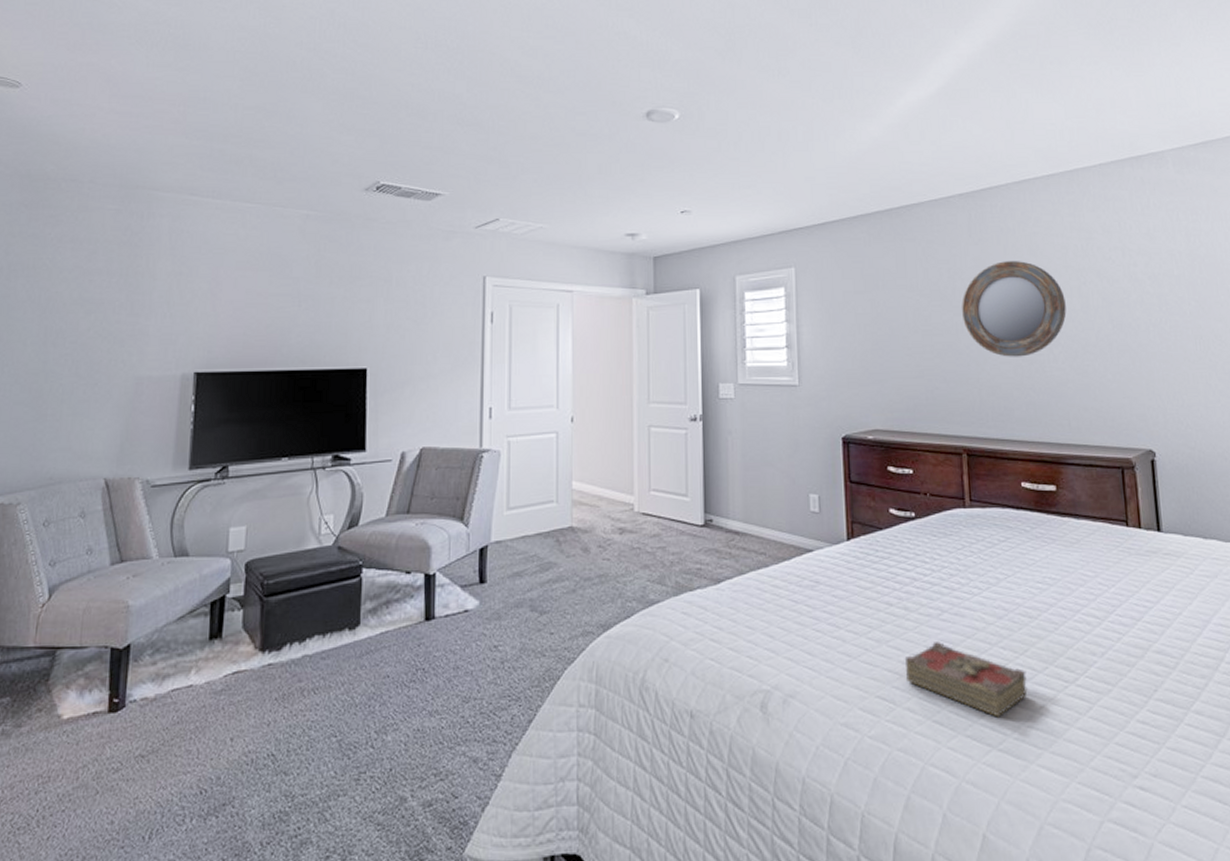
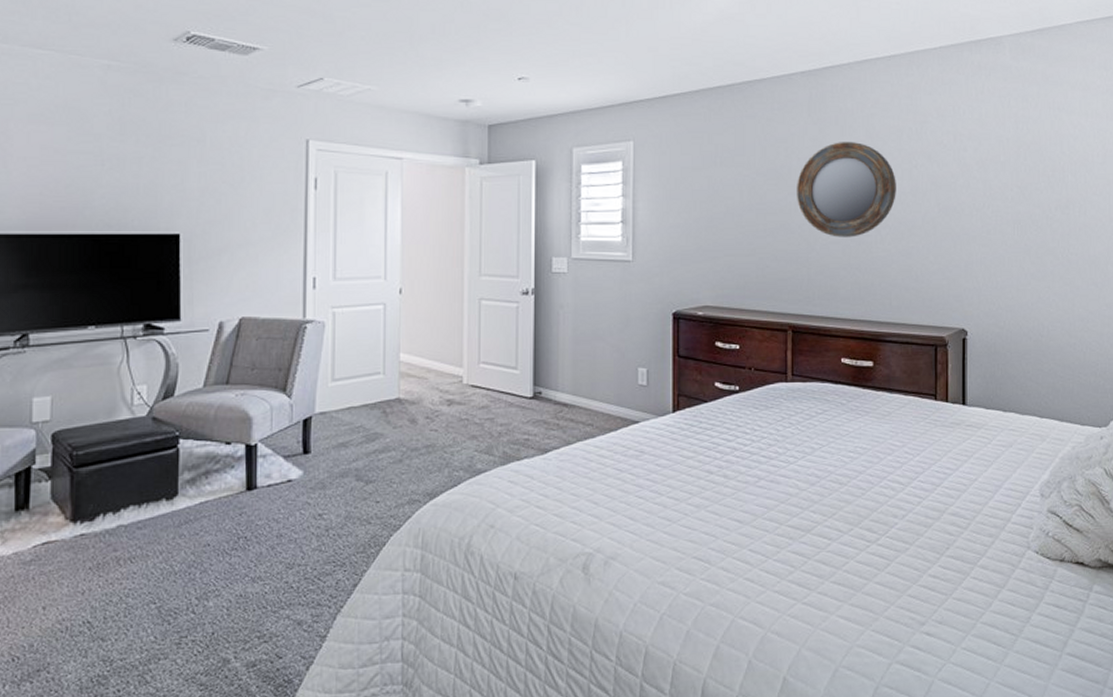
book: present [904,642,1028,717] -> none [721,507,833,574]

